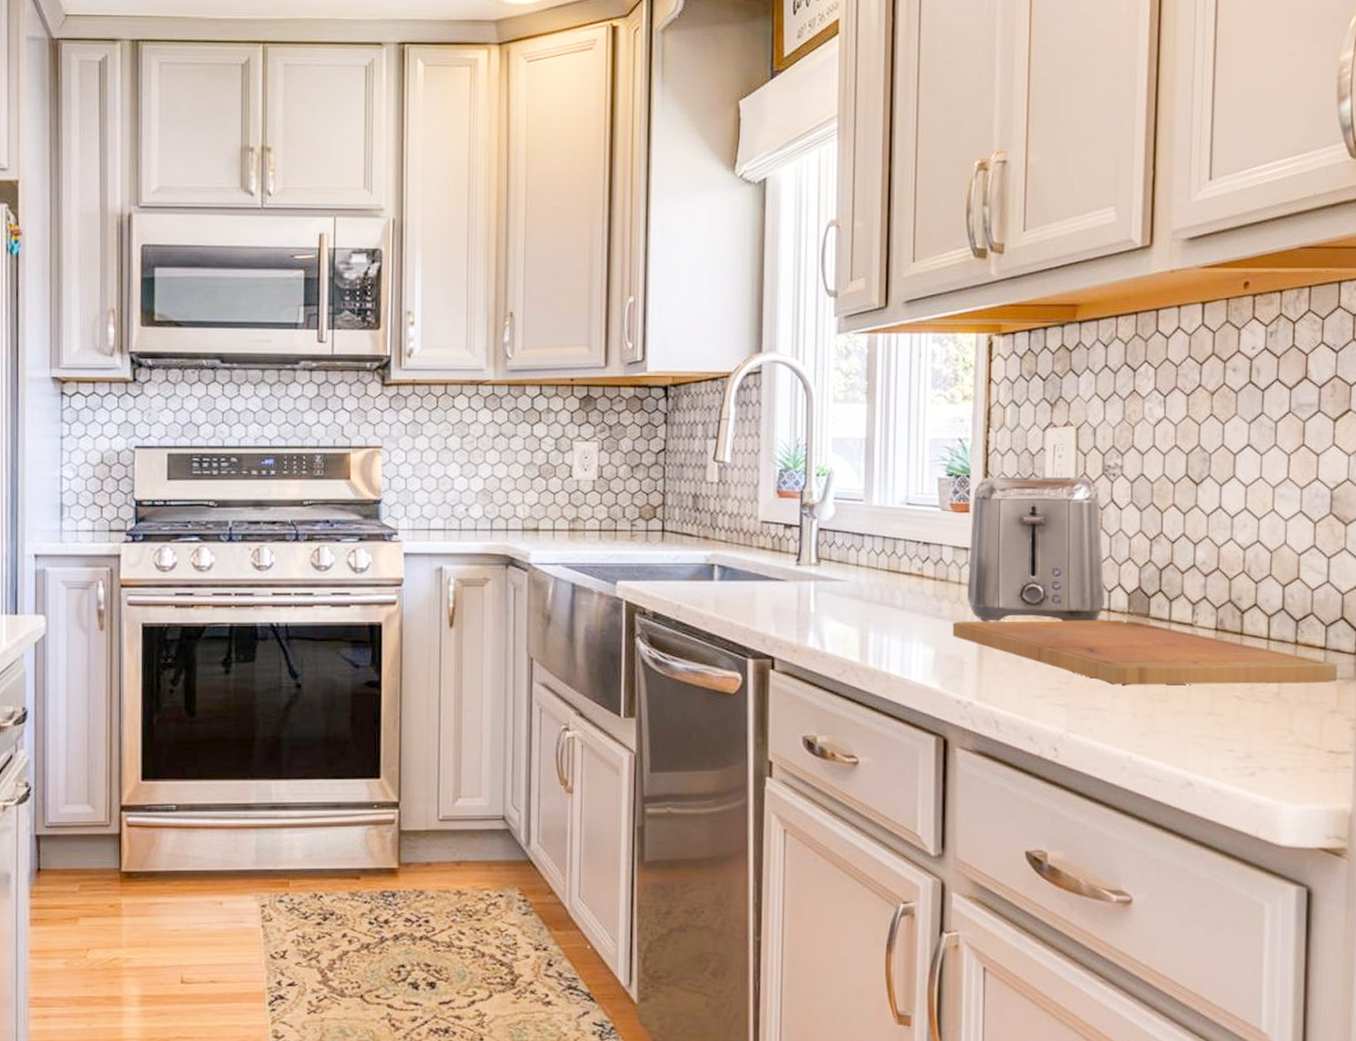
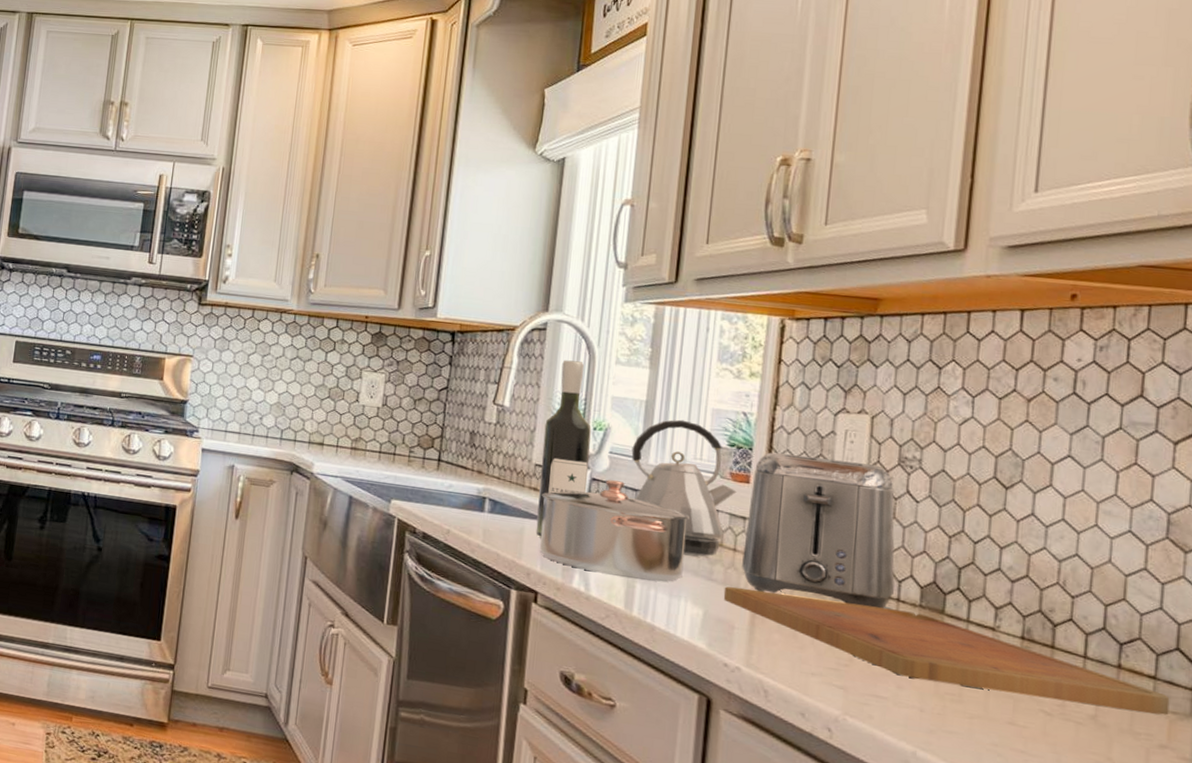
bottle: none [767,404,815,599] -> present [535,360,592,537]
cooking pot: none [770,528,915,629] -> present [539,480,689,582]
kettle: none [855,454,958,596] -> present [631,419,737,558]

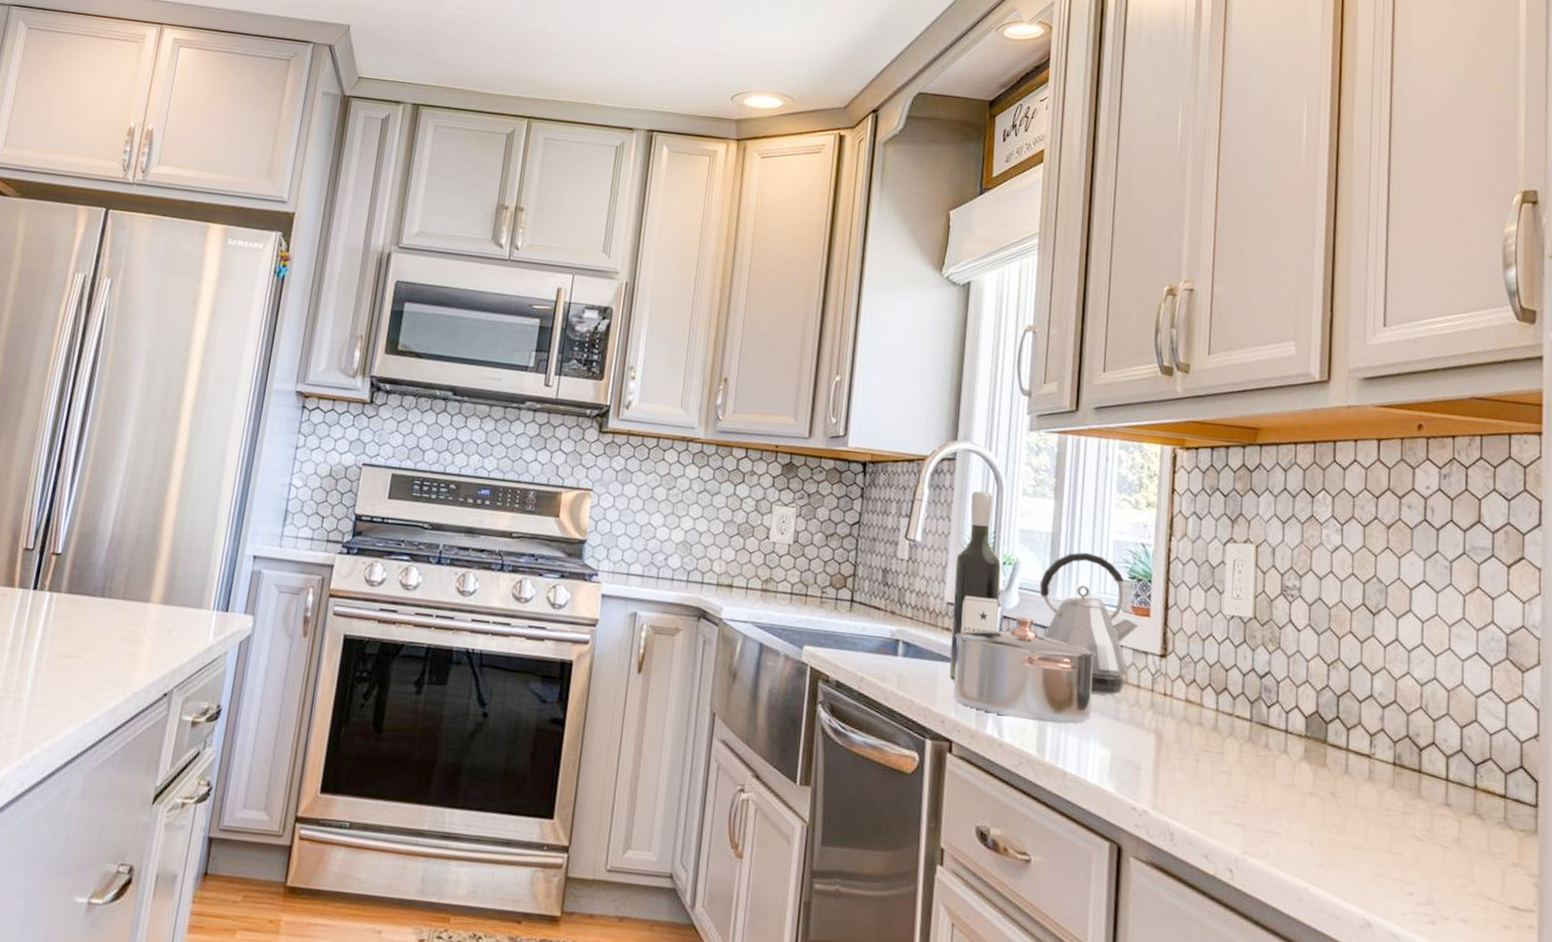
cutting board: present [723,586,1170,716] -> none [1129,725,1518,834]
toaster: present [742,452,895,609] -> none [1146,584,1282,742]

